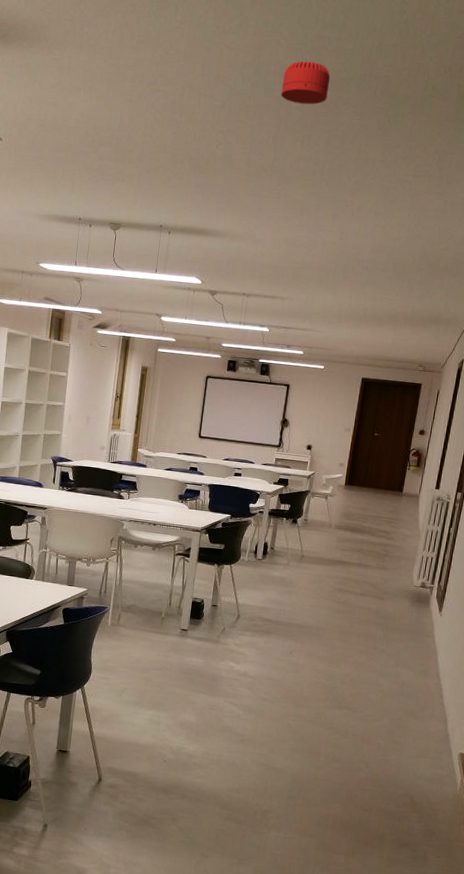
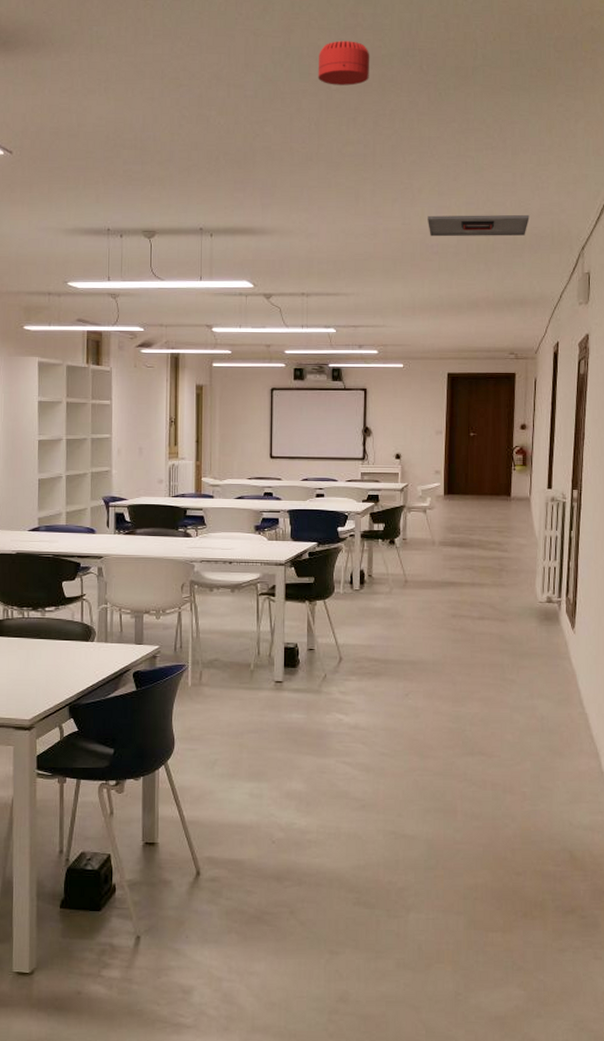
ceiling vent: none [362,233,454,260] -> present [428,214,530,237]

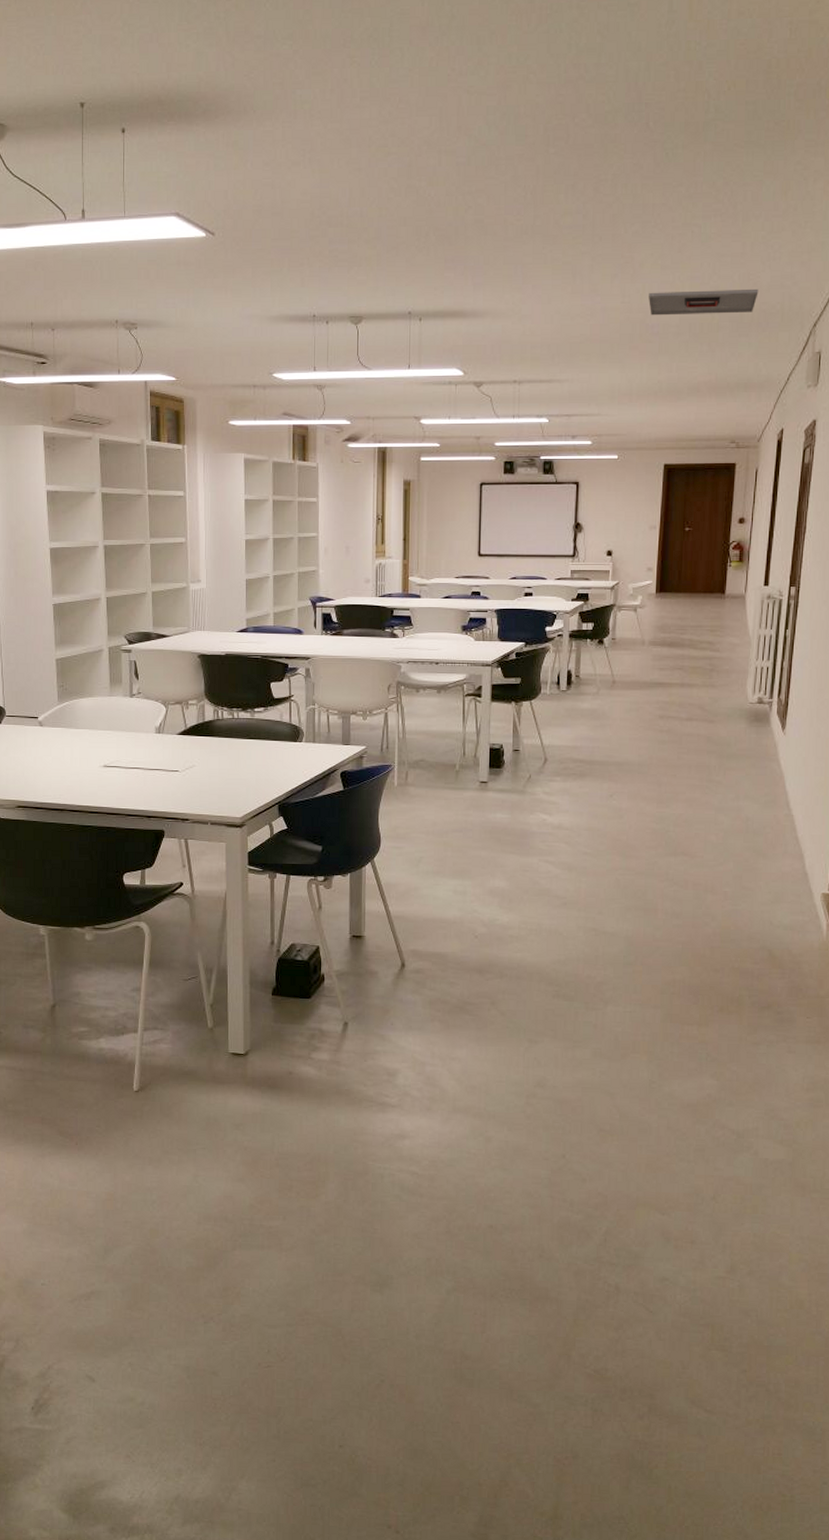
smoke detector: present [318,41,370,86] -> none [535,96,592,148]

